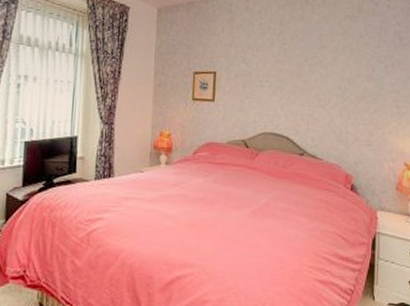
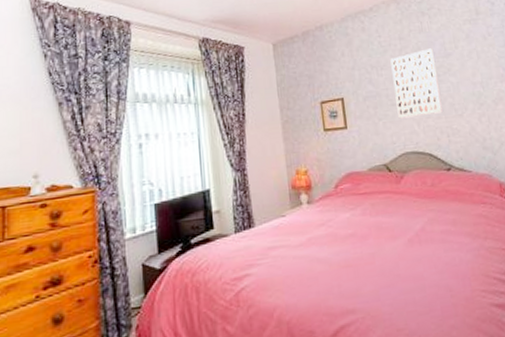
wall art: none [264,37,310,101] -> present [390,48,444,119]

